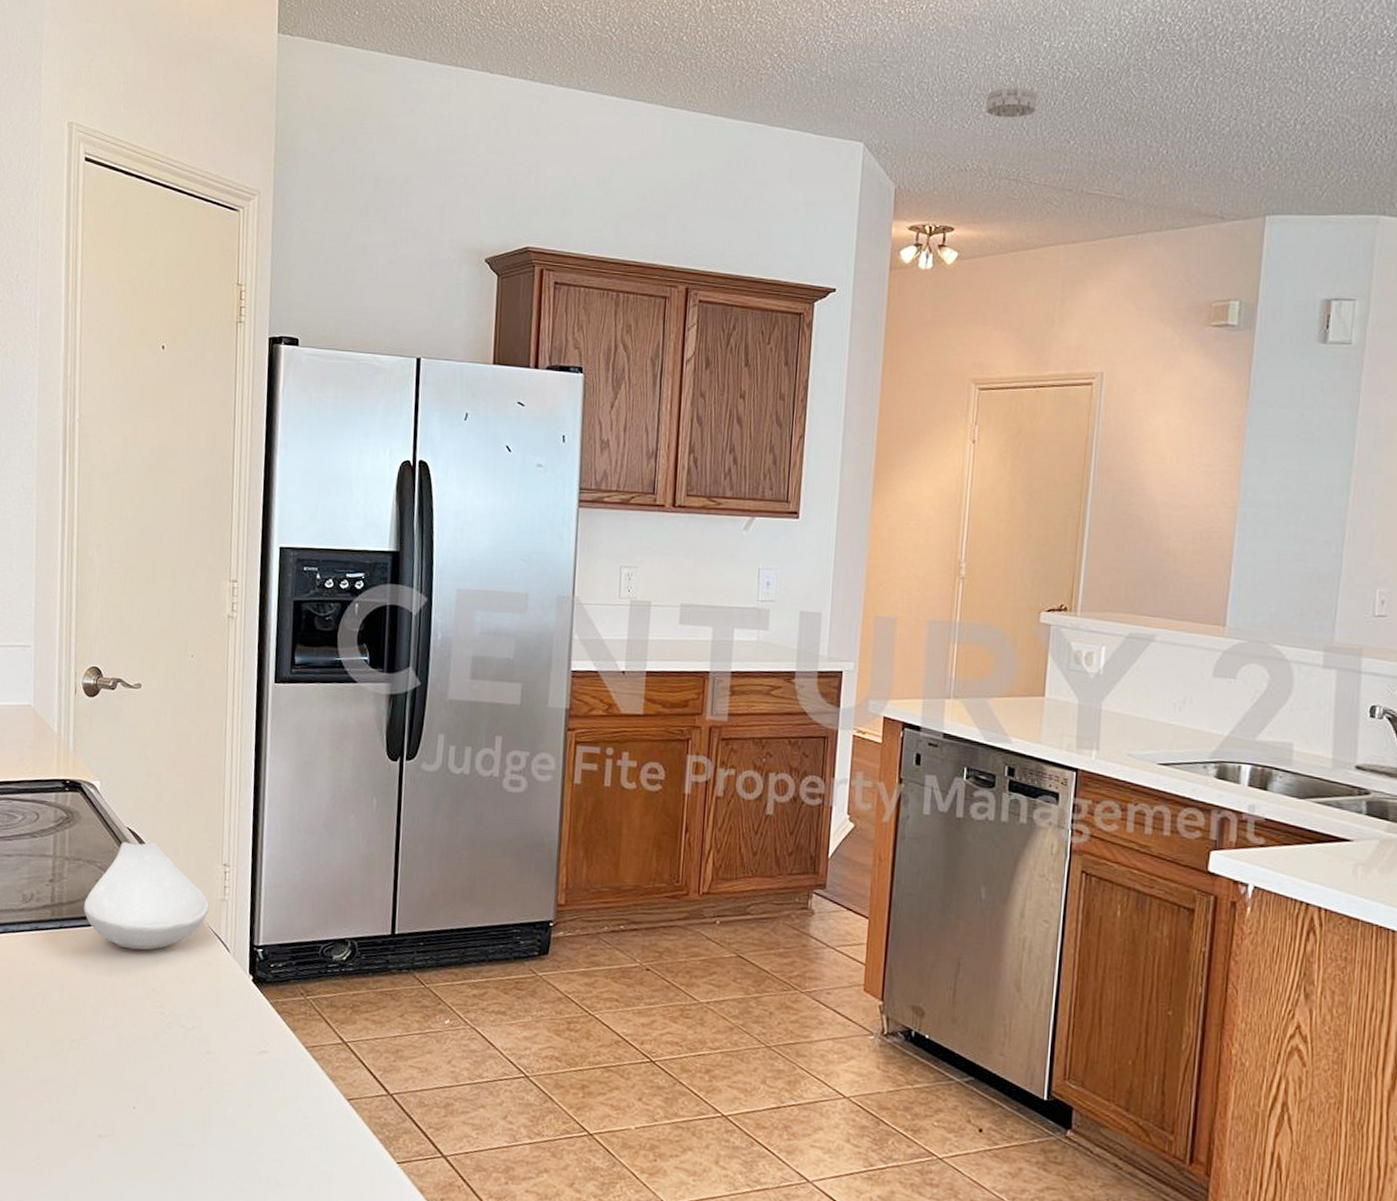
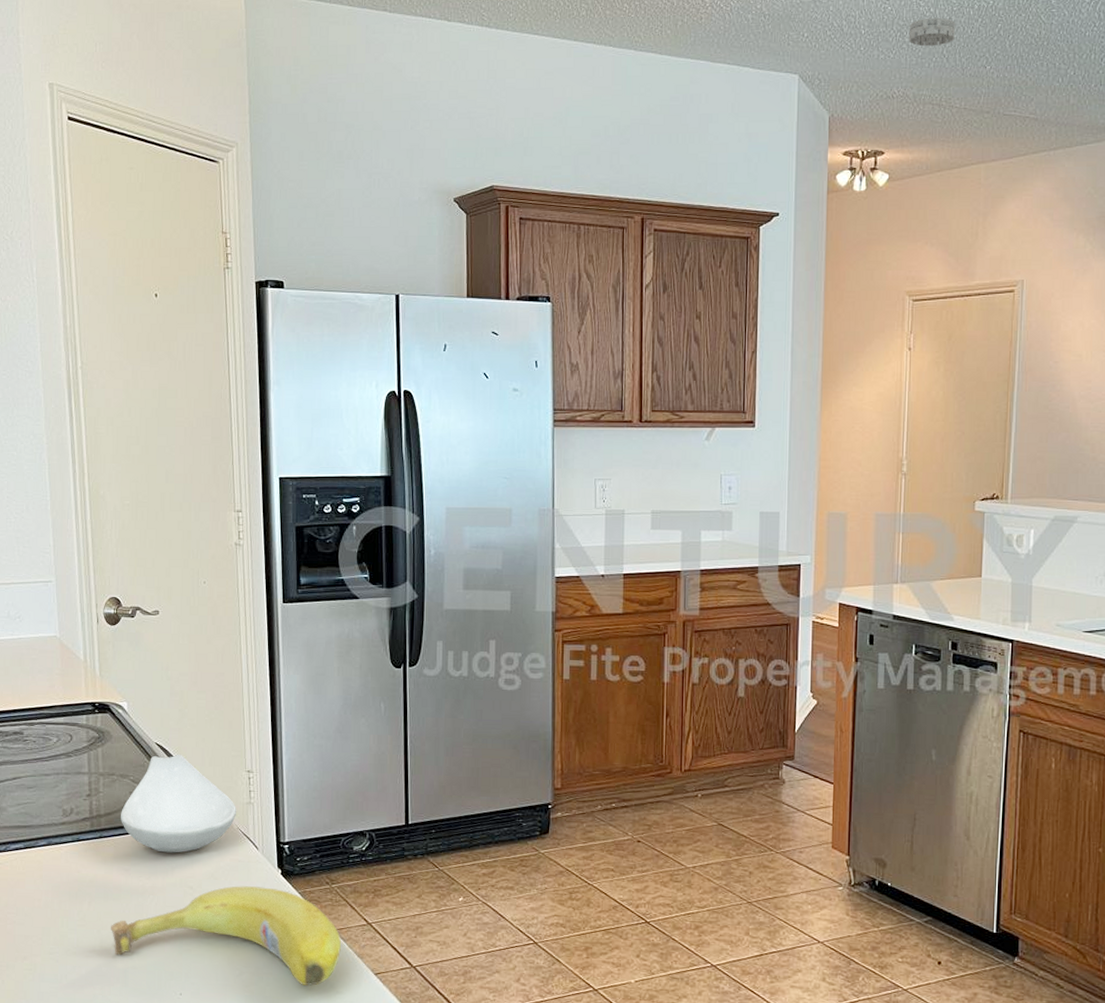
fruit: none [64,991,313,1108] -> present [111,886,341,986]

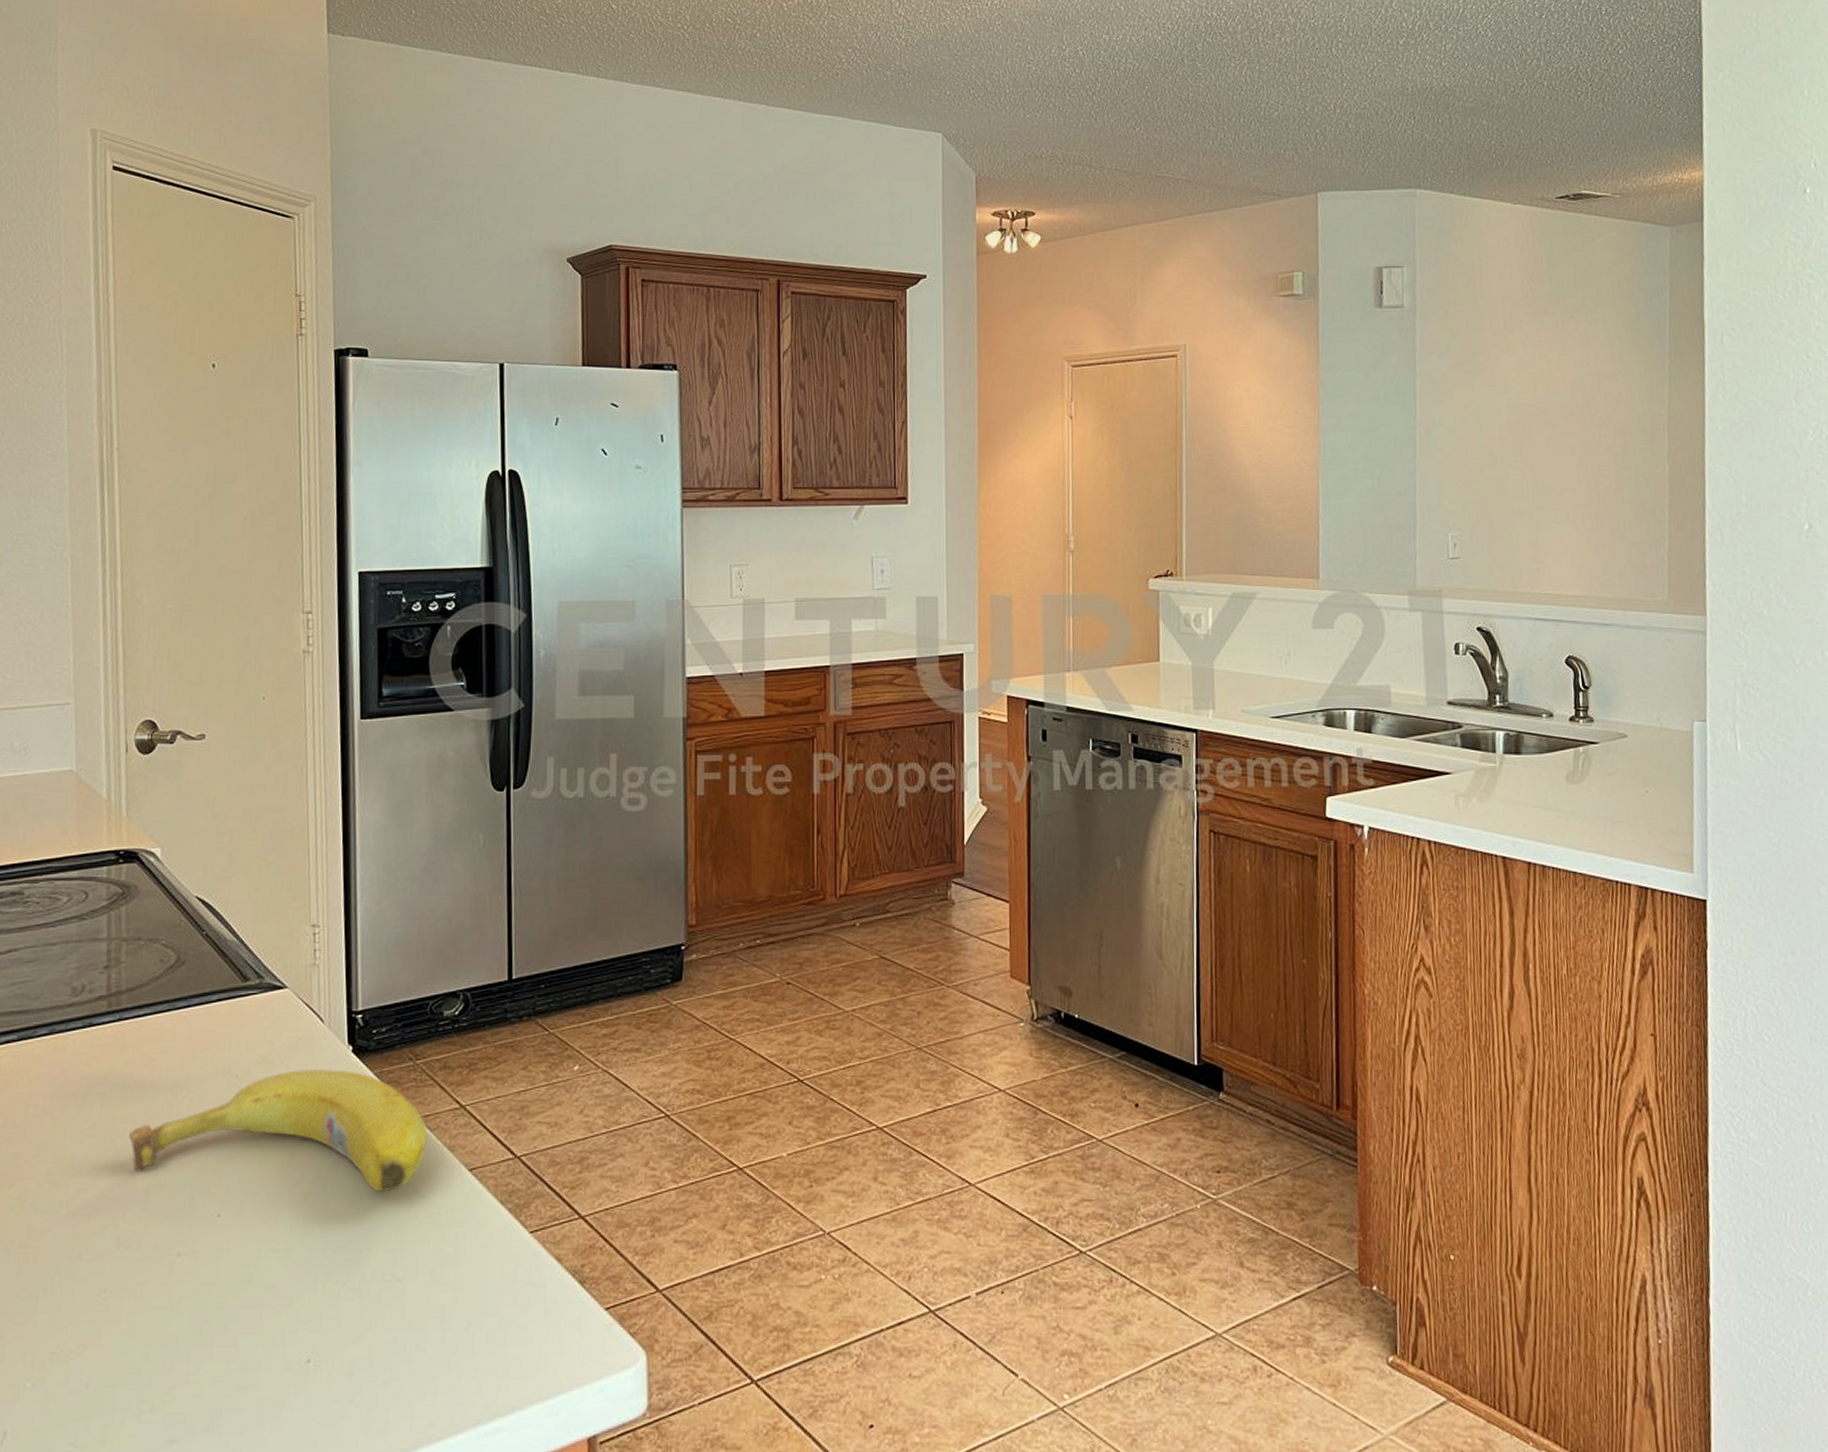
spoon rest: present [121,755,237,853] -> none [147,910,298,1034]
smoke detector: present [908,17,955,47] -> none [1055,78,1102,107]

